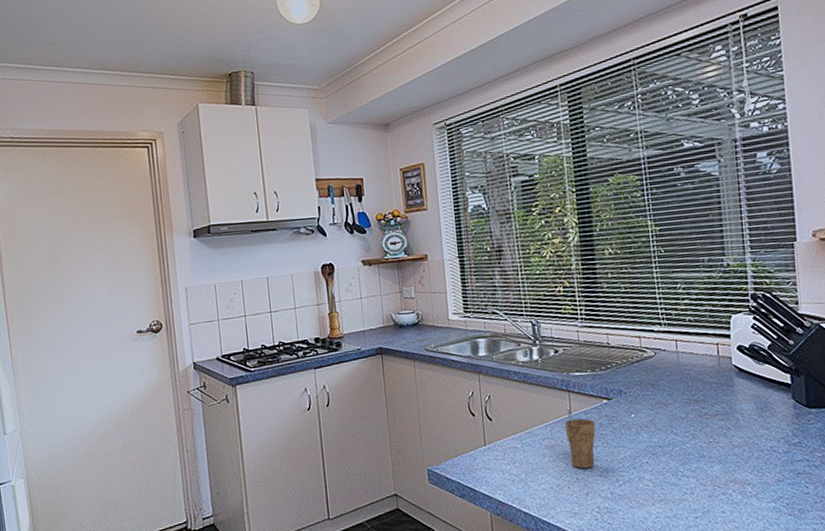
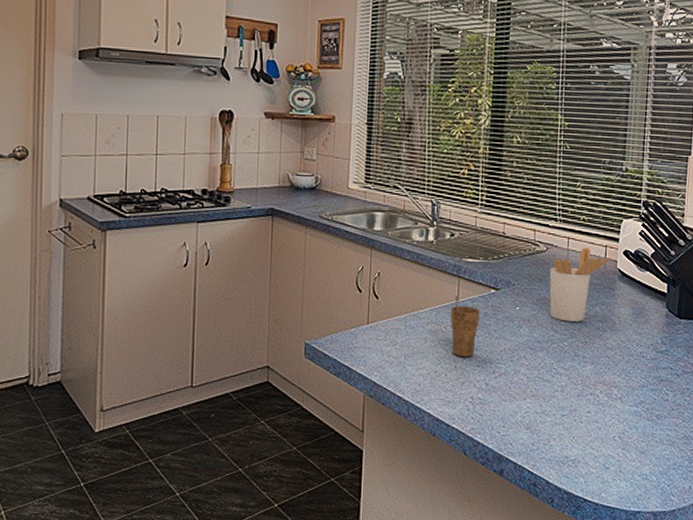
utensil holder: none [661,347,725,424] -> present [549,248,611,322]

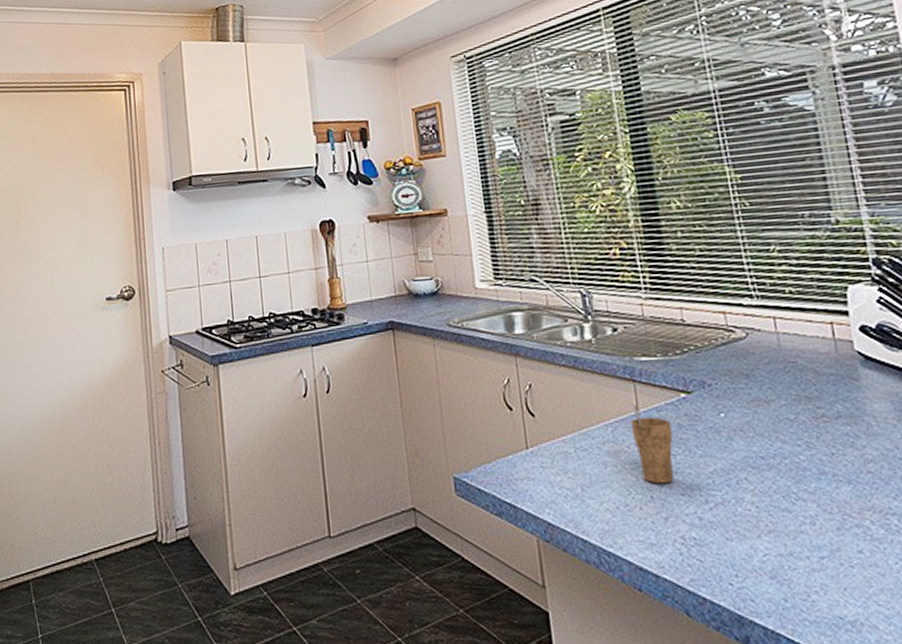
utensil holder: present [549,248,611,322] -> none [756,327,844,428]

